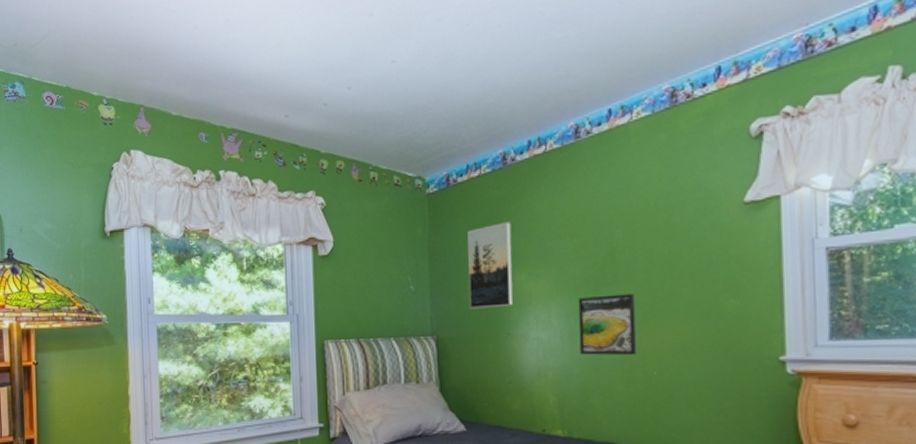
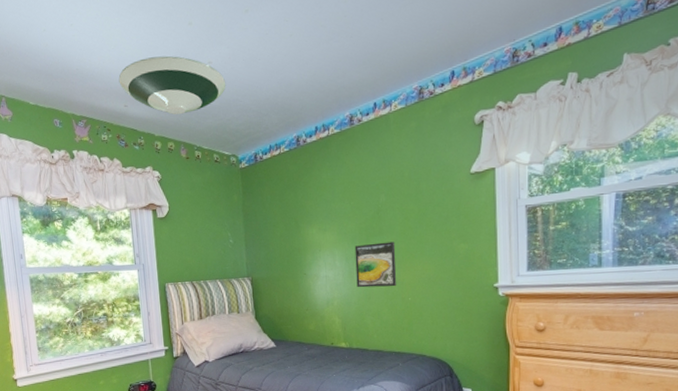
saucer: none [279,54,413,127] -> present [118,55,226,115]
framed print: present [468,222,514,309] -> none [272,189,308,256]

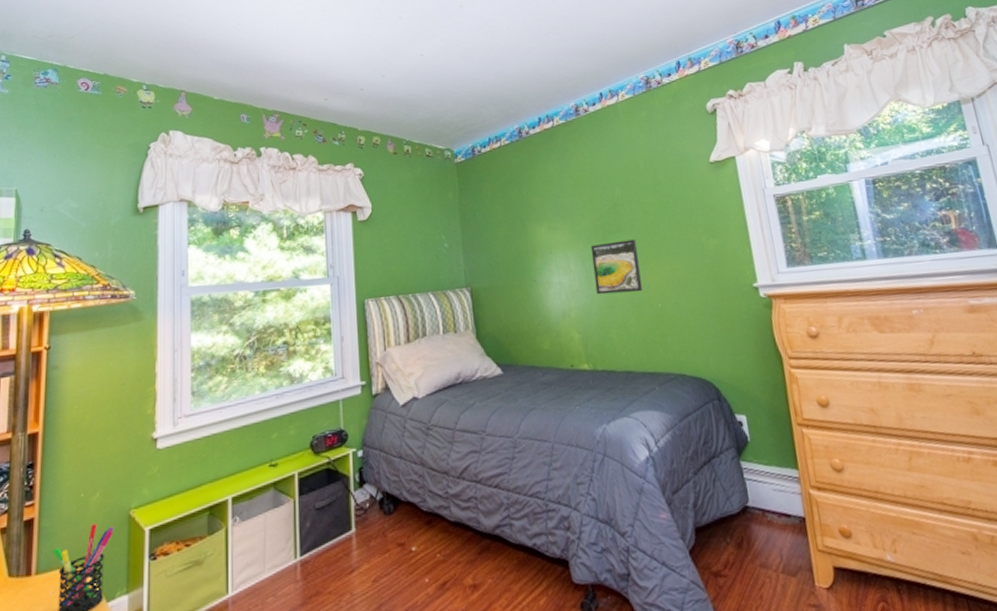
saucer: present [118,55,226,115] -> none [319,48,440,108]

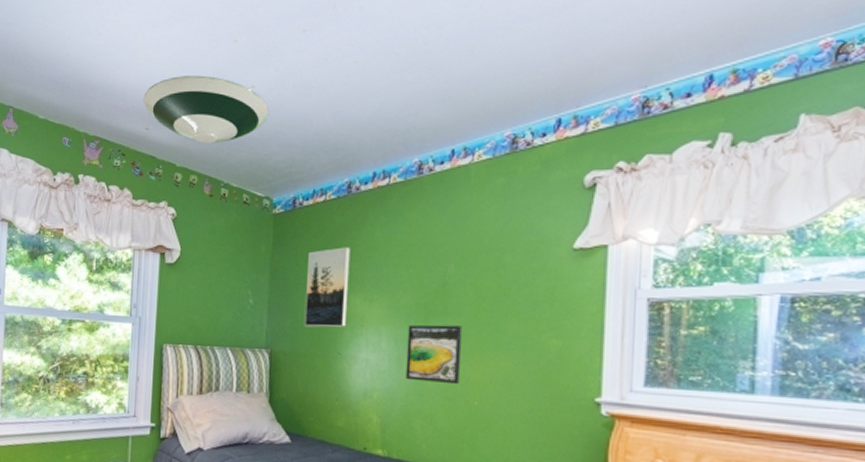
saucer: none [319,48,440,108] -> present [143,75,269,144]
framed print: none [493,184,537,261] -> present [303,247,351,328]

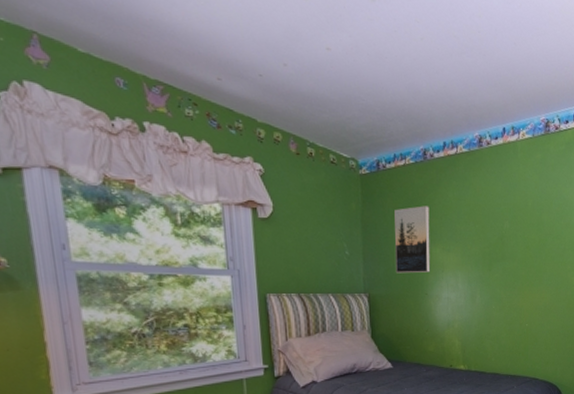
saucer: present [143,75,269,144] -> none [210,25,347,103]
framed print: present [405,324,463,385] -> none [477,268,516,313]

